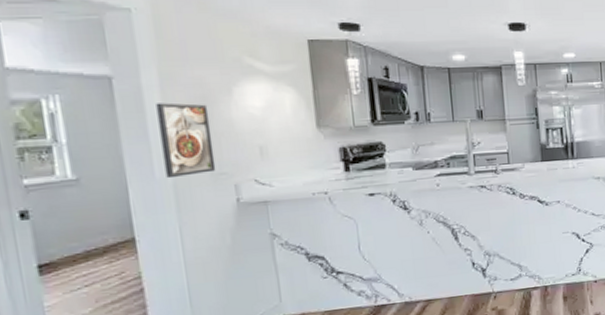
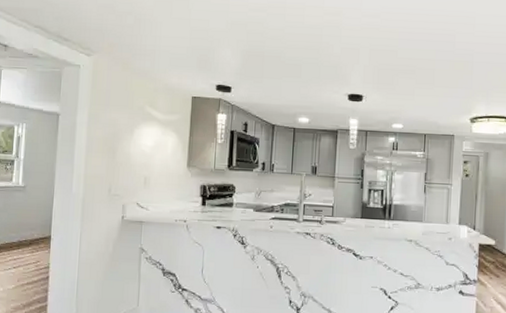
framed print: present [156,102,216,179] -> none [79,136,116,194]

